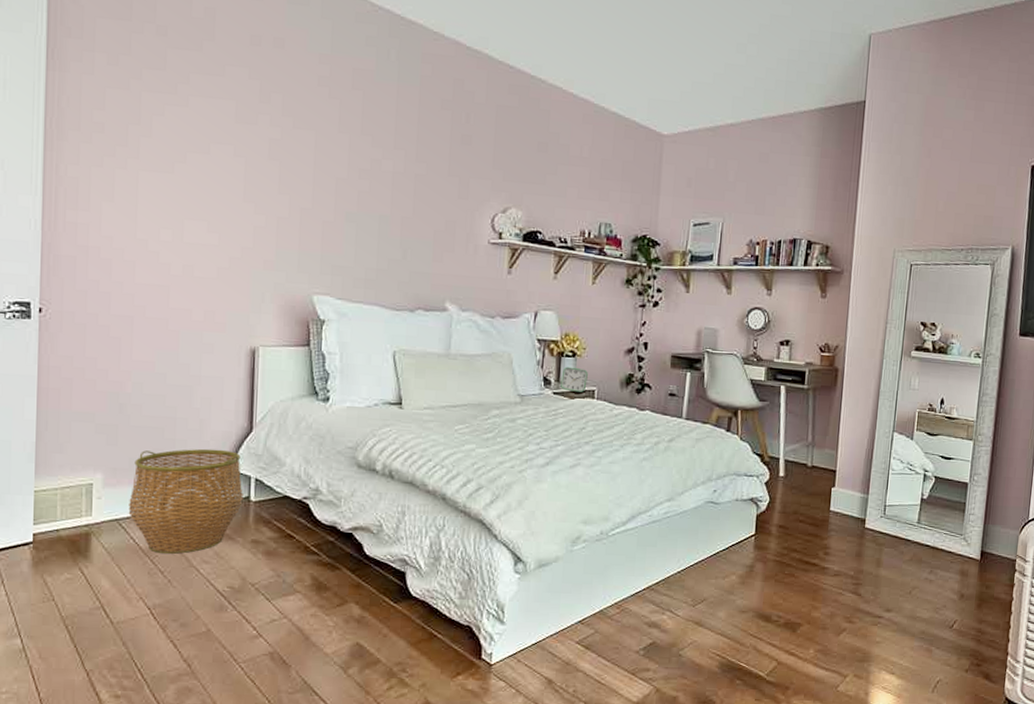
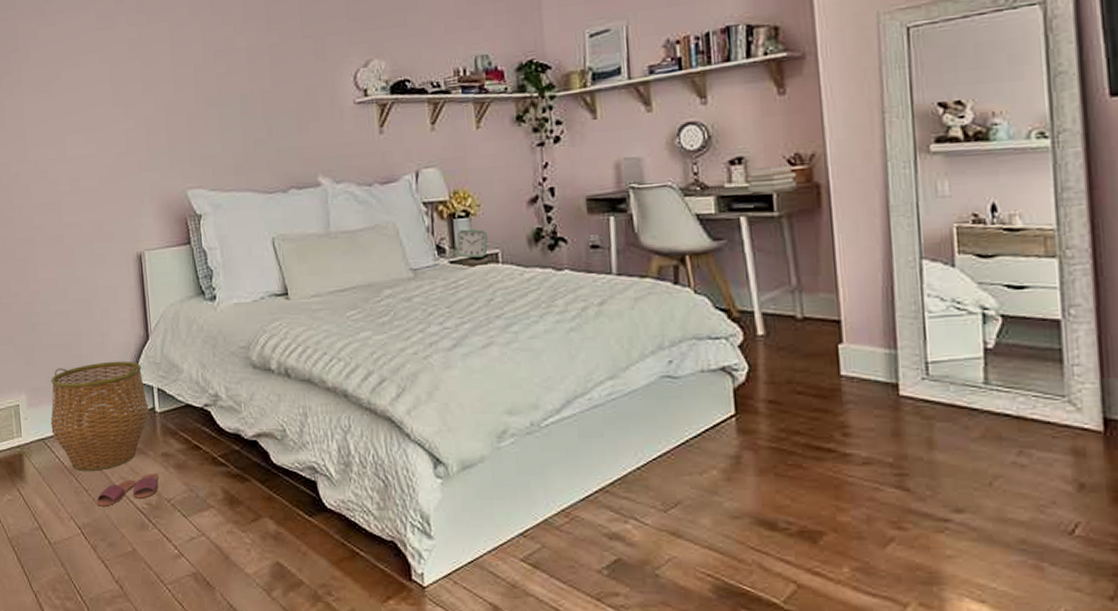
slippers: none [172,558,245,588] -> present [96,473,159,506]
books: none [788,349,825,373] -> present [744,164,798,195]

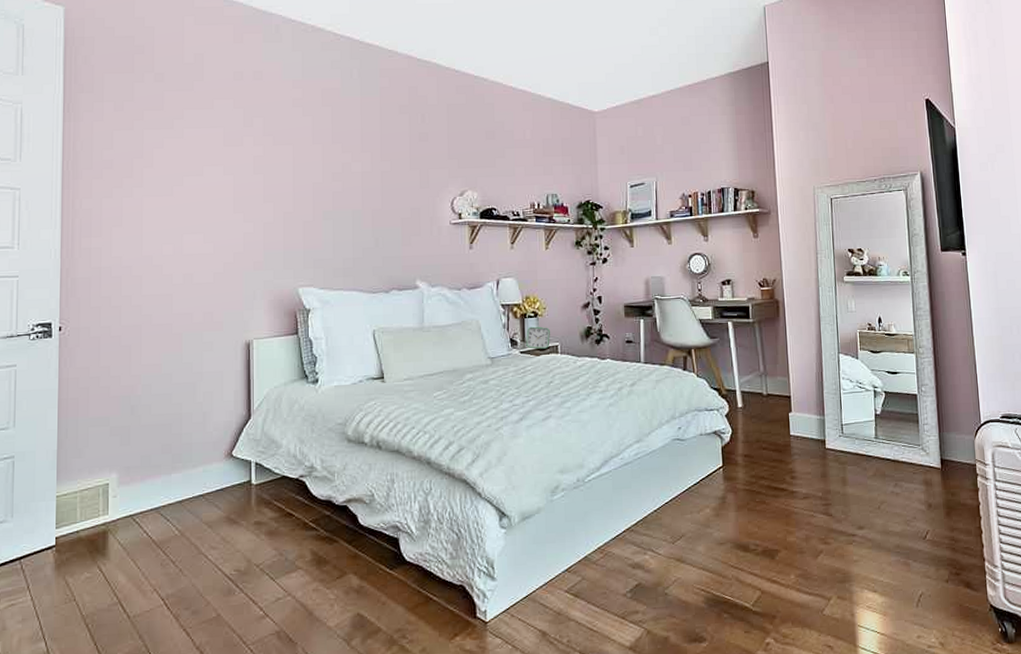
basket: present [50,361,149,471] -> none [141,438,245,544]
slippers: present [96,473,159,506] -> none [183,540,249,577]
books: present [744,164,798,195] -> none [731,286,765,307]

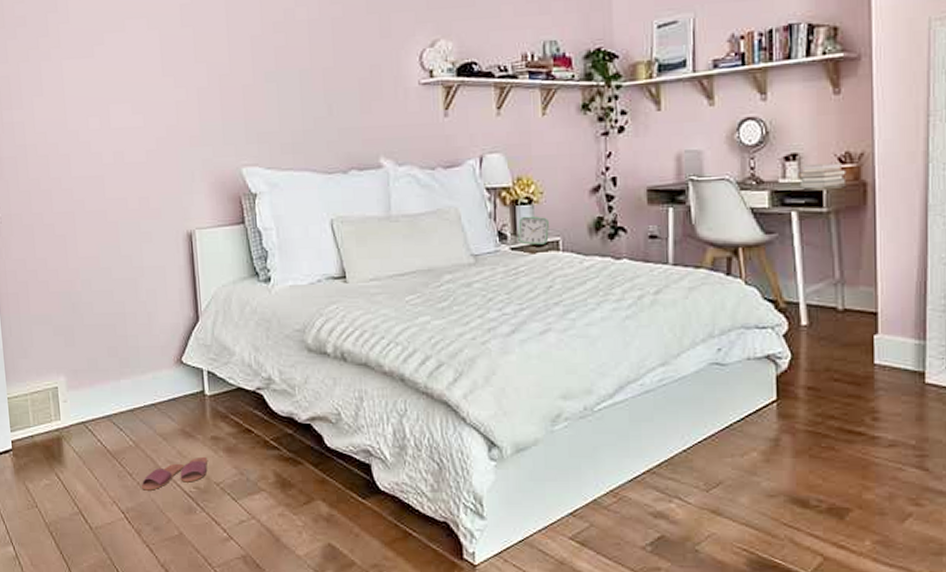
slippers: none [183,540,249,577] -> present [141,456,208,491]
books: none [731,286,765,307] -> present [797,162,847,191]

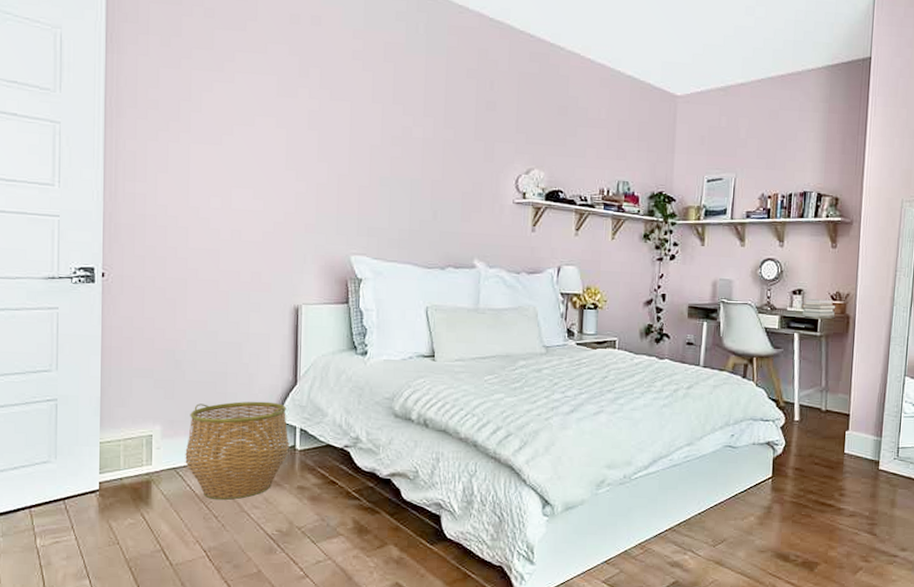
basket: none [92,342,198,455] -> present [185,401,289,500]
slippers: present [141,456,208,491] -> none [225,503,291,532]
alarm clock: present [518,216,549,245] -> none [583,318,609,343]

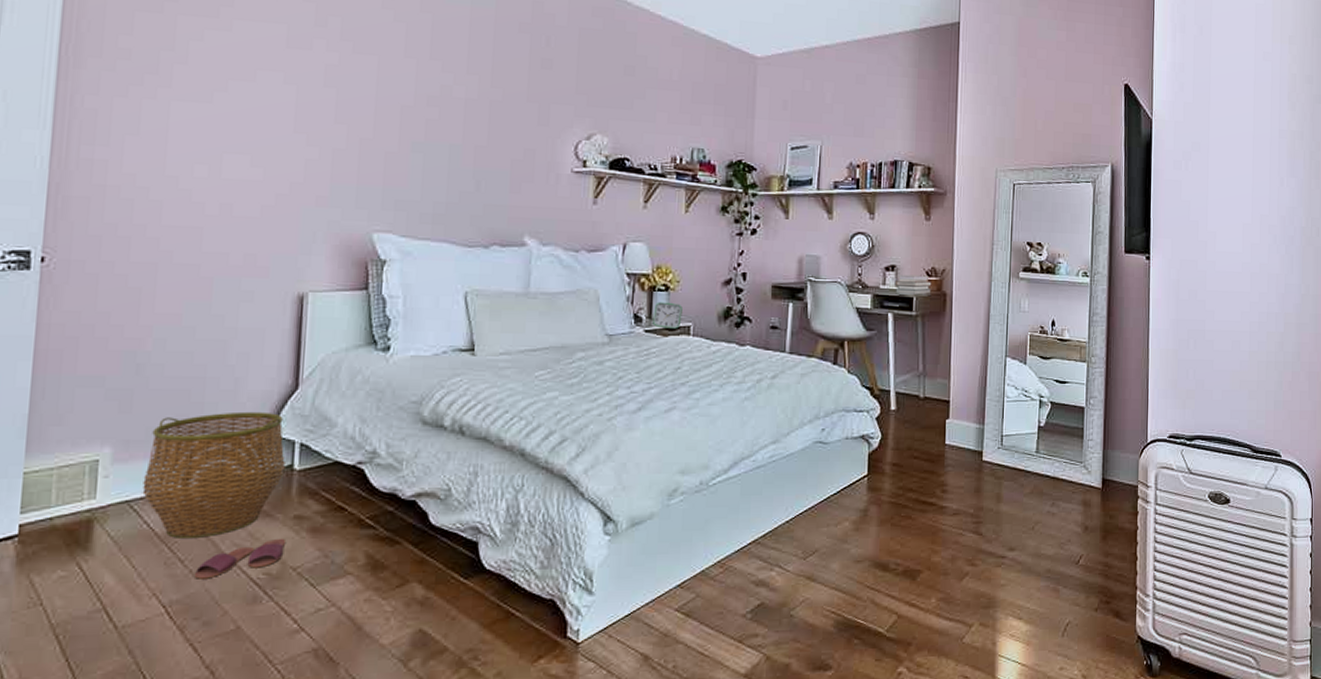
slippers: none [225,503,291,532] -> present [193,538,285,579]
alarm clock: none [583,318,609,343] -> present [653,302,682,329]

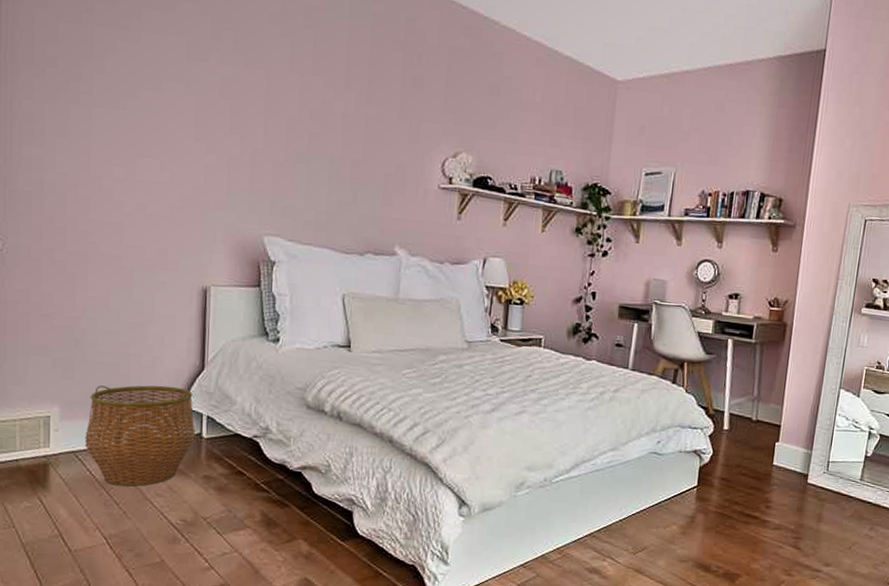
slippers: present [193,538,285,579] -> none [127,492,197,520]
alarm clock: present [653,302,682,329] -> none [508,314,535,340]
books: present [894,274,932,298] -> none [737,303,773,327]

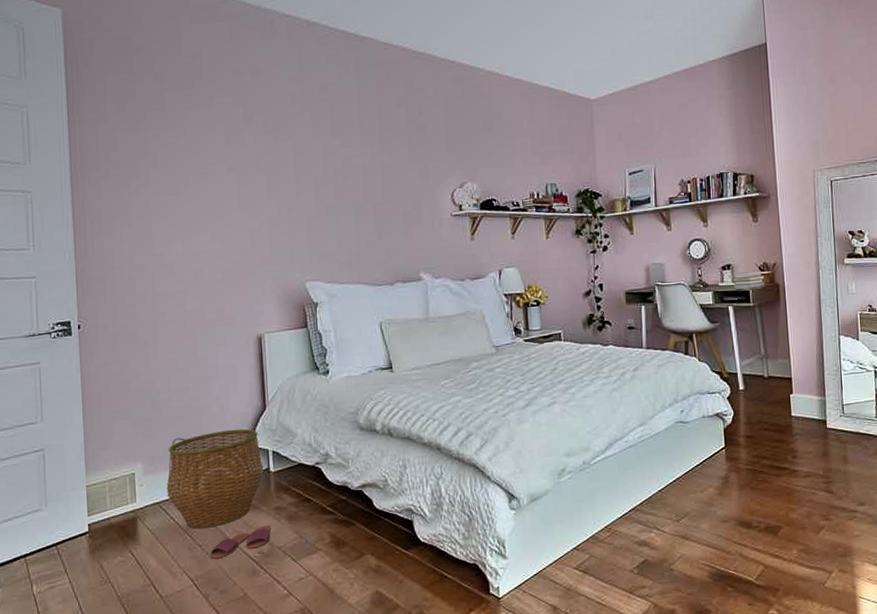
slippers: none [127,492,197,520] -> present [209,524,271,559]
books: none [737,303,773,327] -> present [731,270,766,291]

